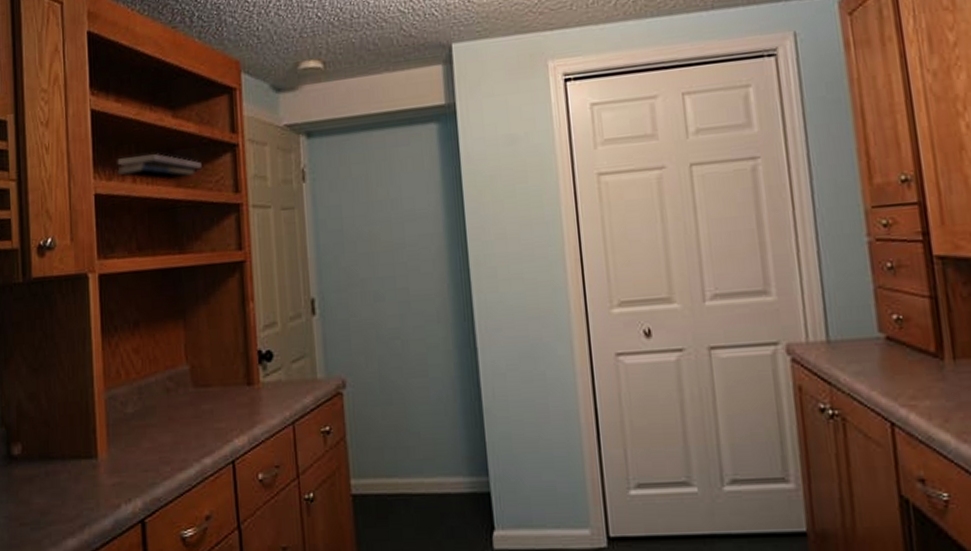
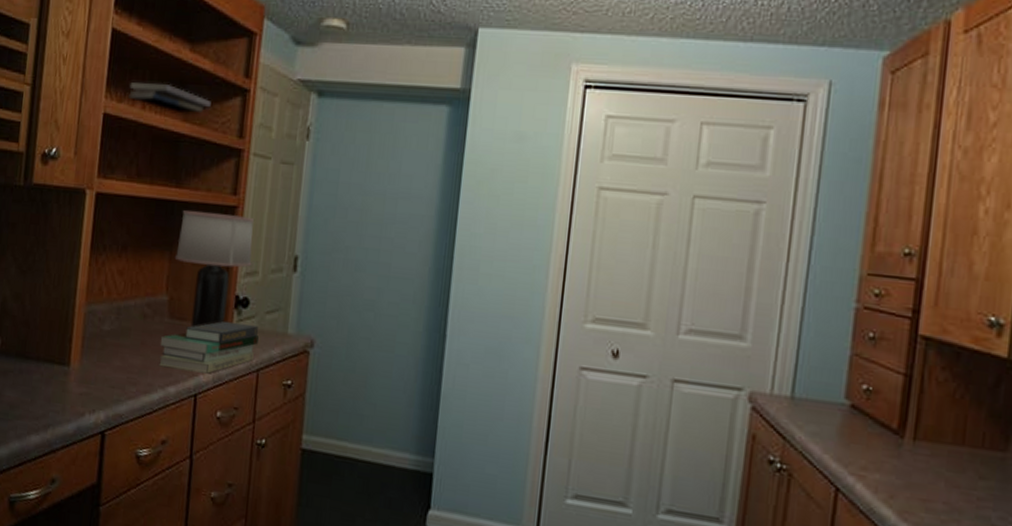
books: none [187,377,289,440] -> present [159,320,259,374]
table lamp: none [189,269,269,392] -> present [174,209,255,328]

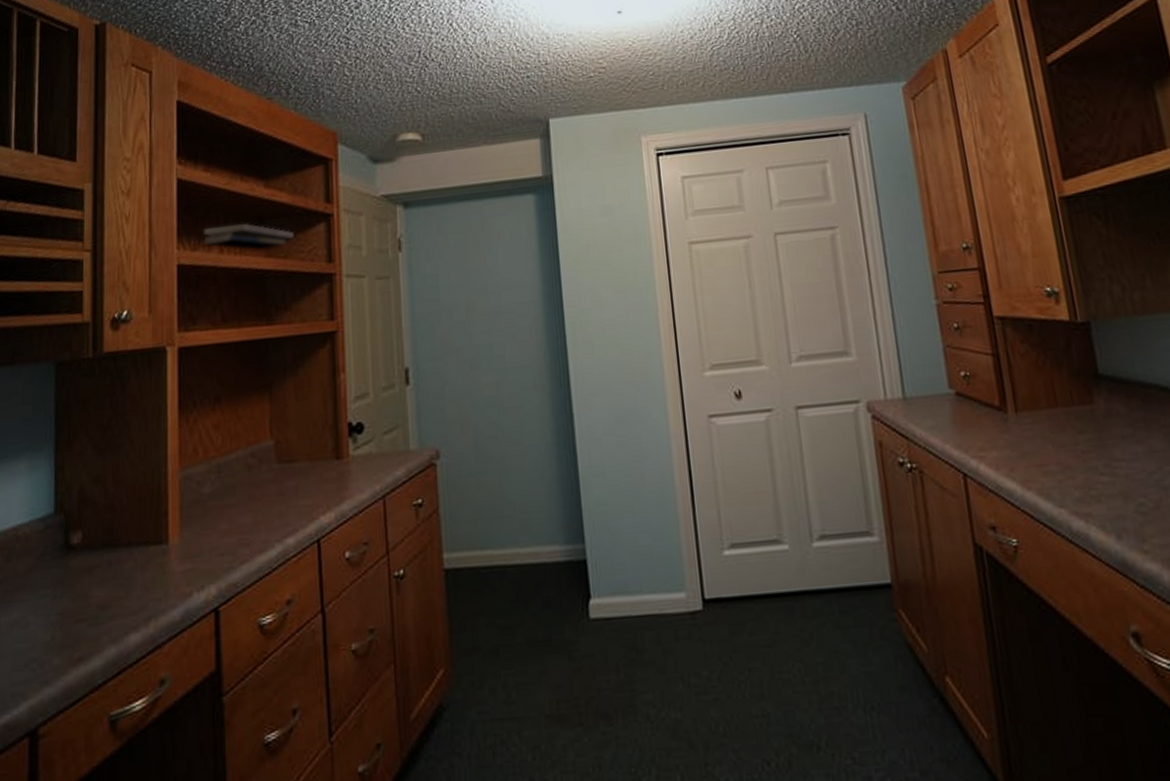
books: present [159,320,259,374] -> none [270,450,379,519]
table lamp: present [174,209,255,328] -> none [275,339,361,467]

